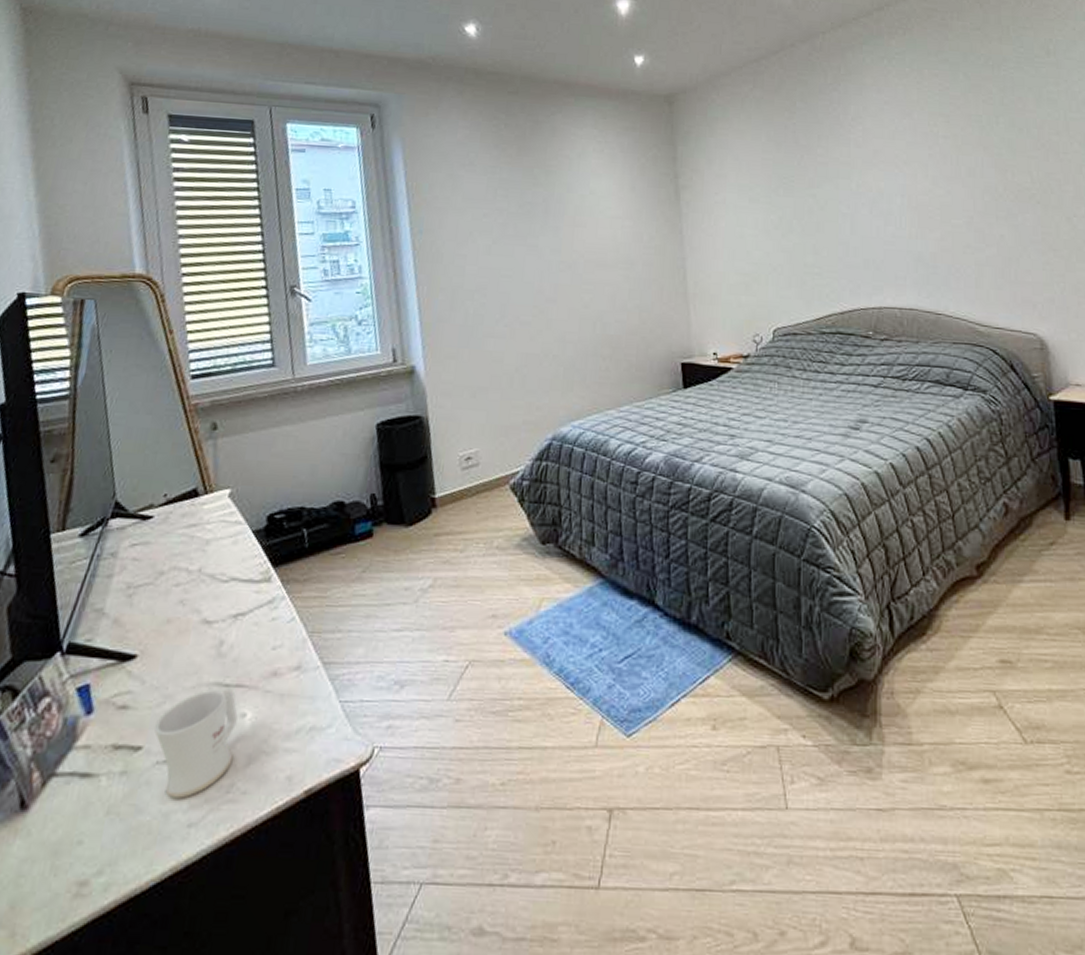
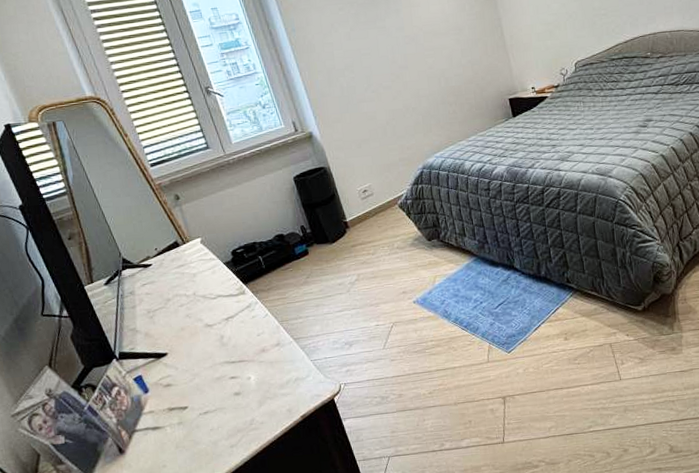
mug: present [154,688,238,799] -> none [192,364,249,433]

